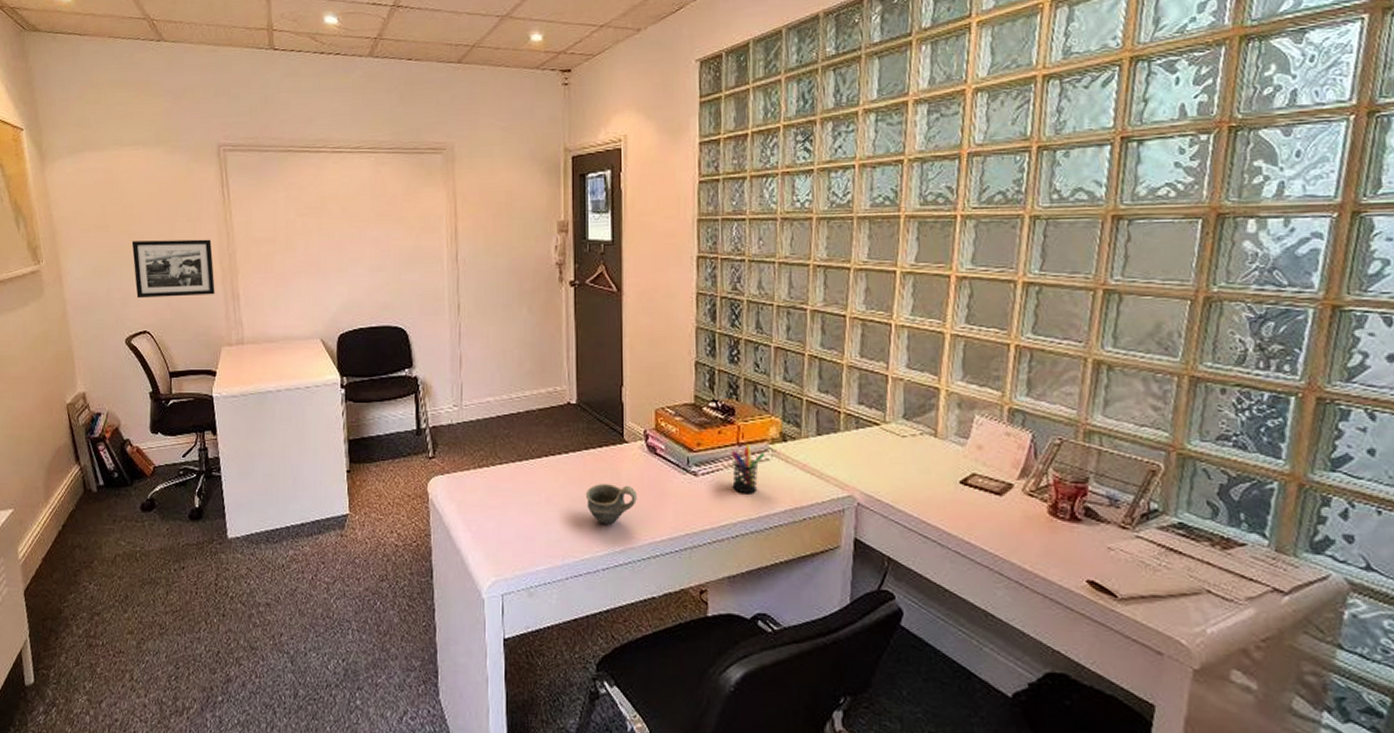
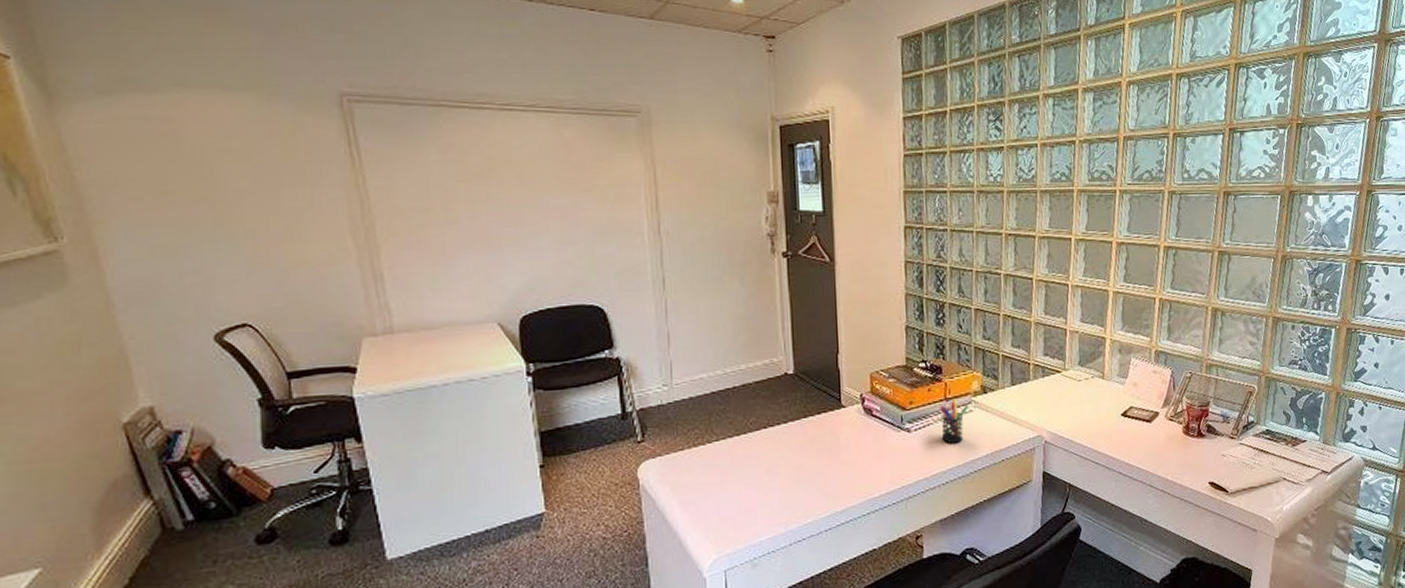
picture frame: present [131,239,215,299] -> none [214,209,348,284]
cup: present [585,484,637,524] -> none [805,448,856,488]

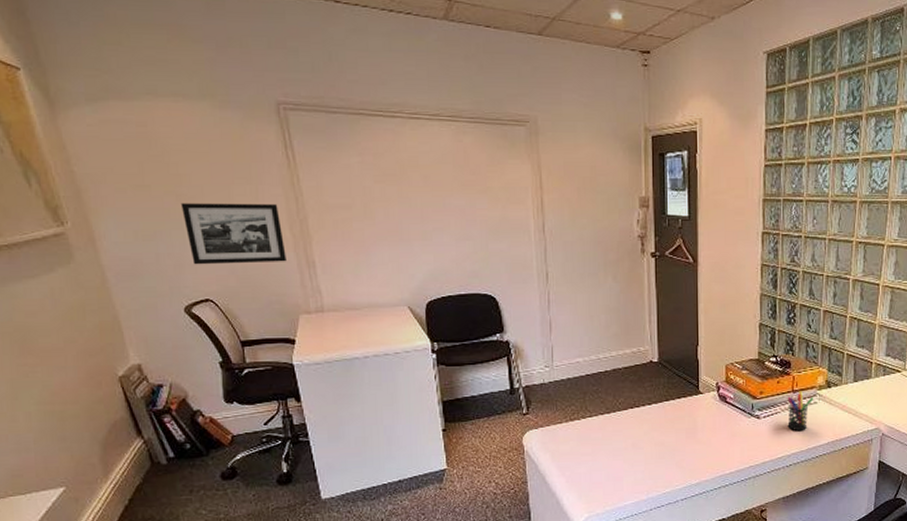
picture frame: none [214,209,348,284] -> present [180,203,287,265]

